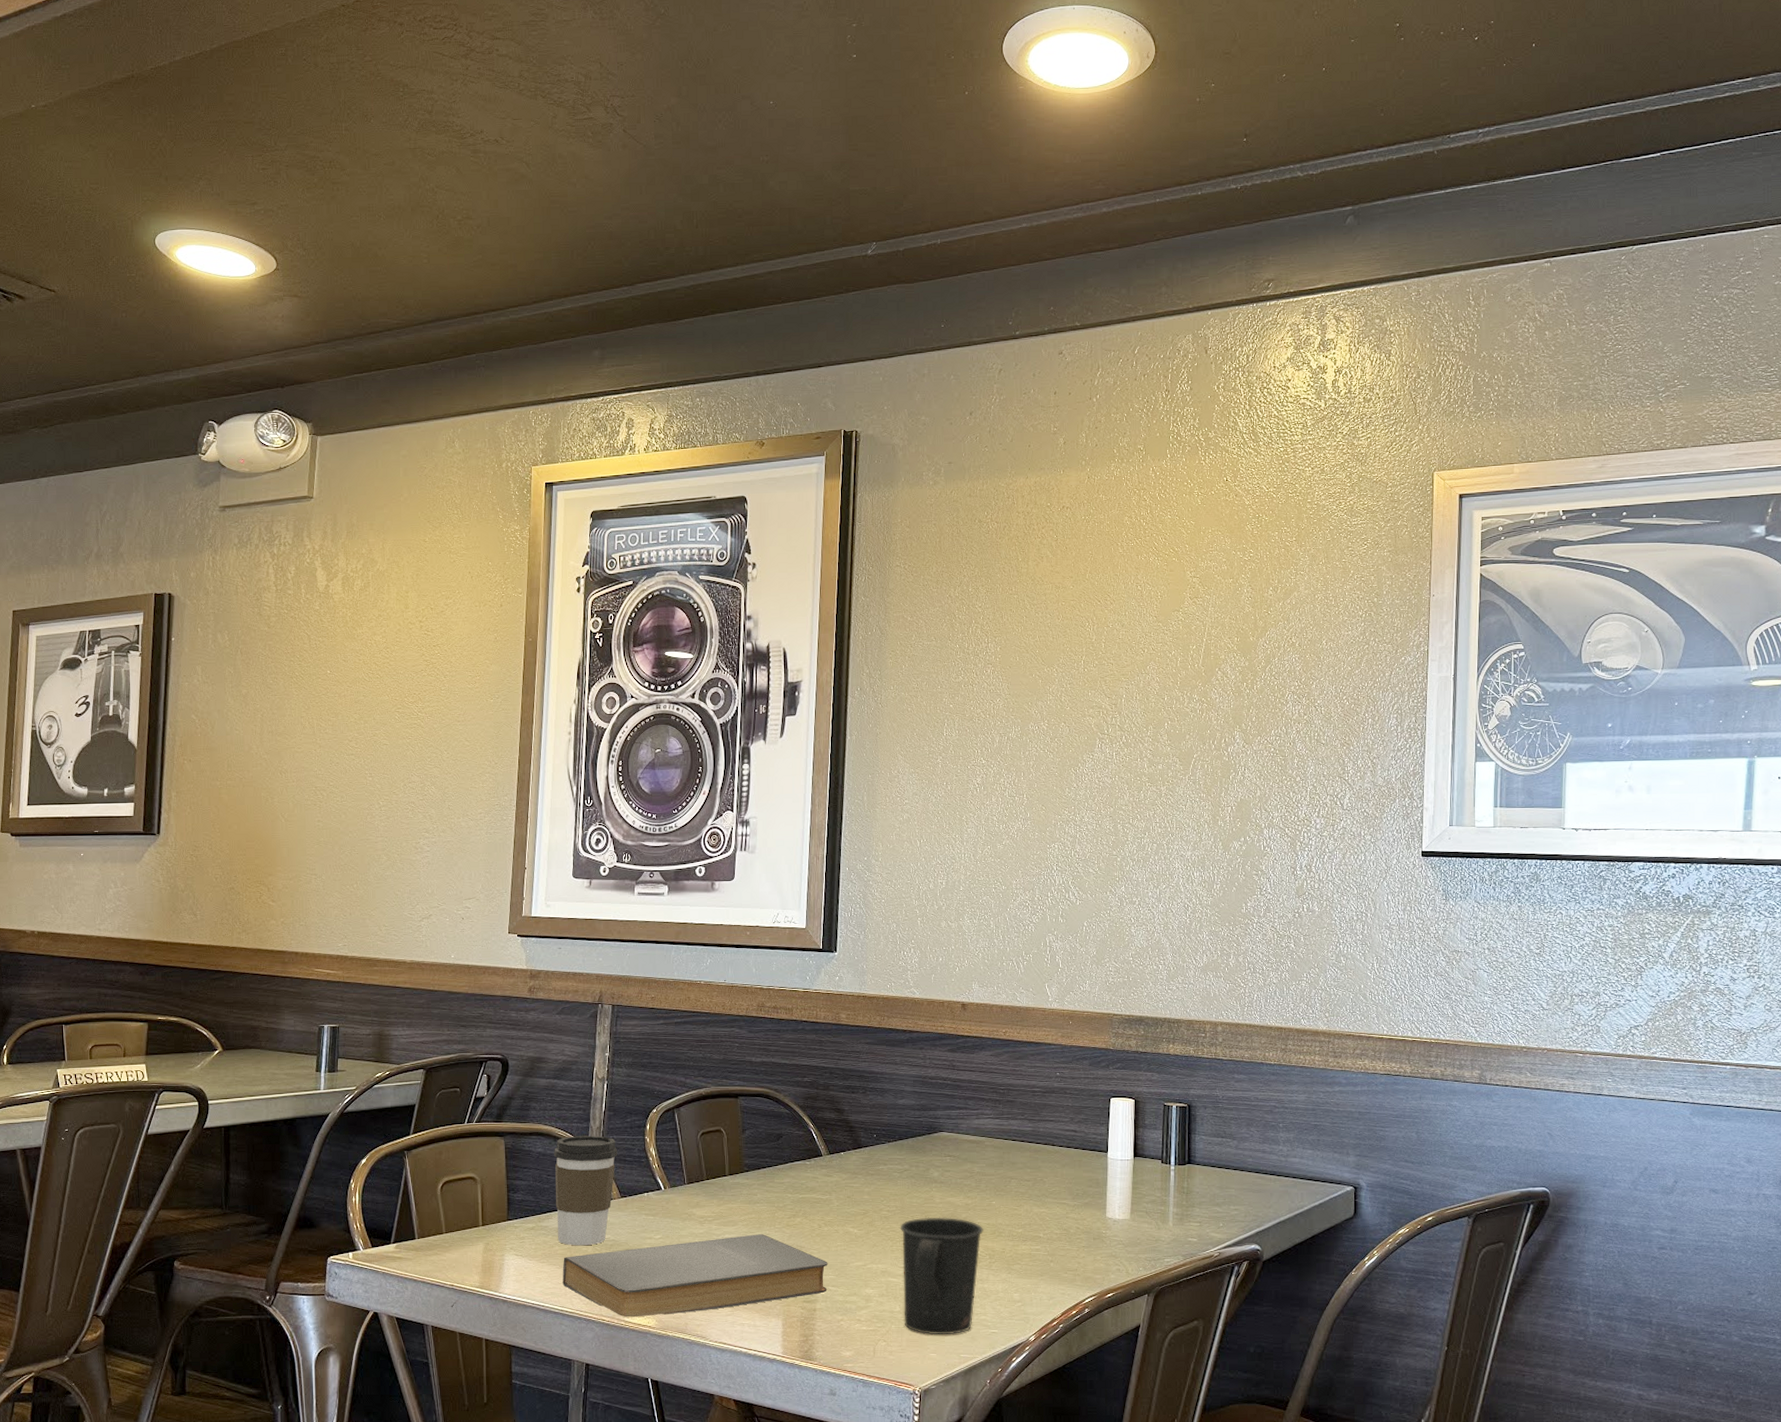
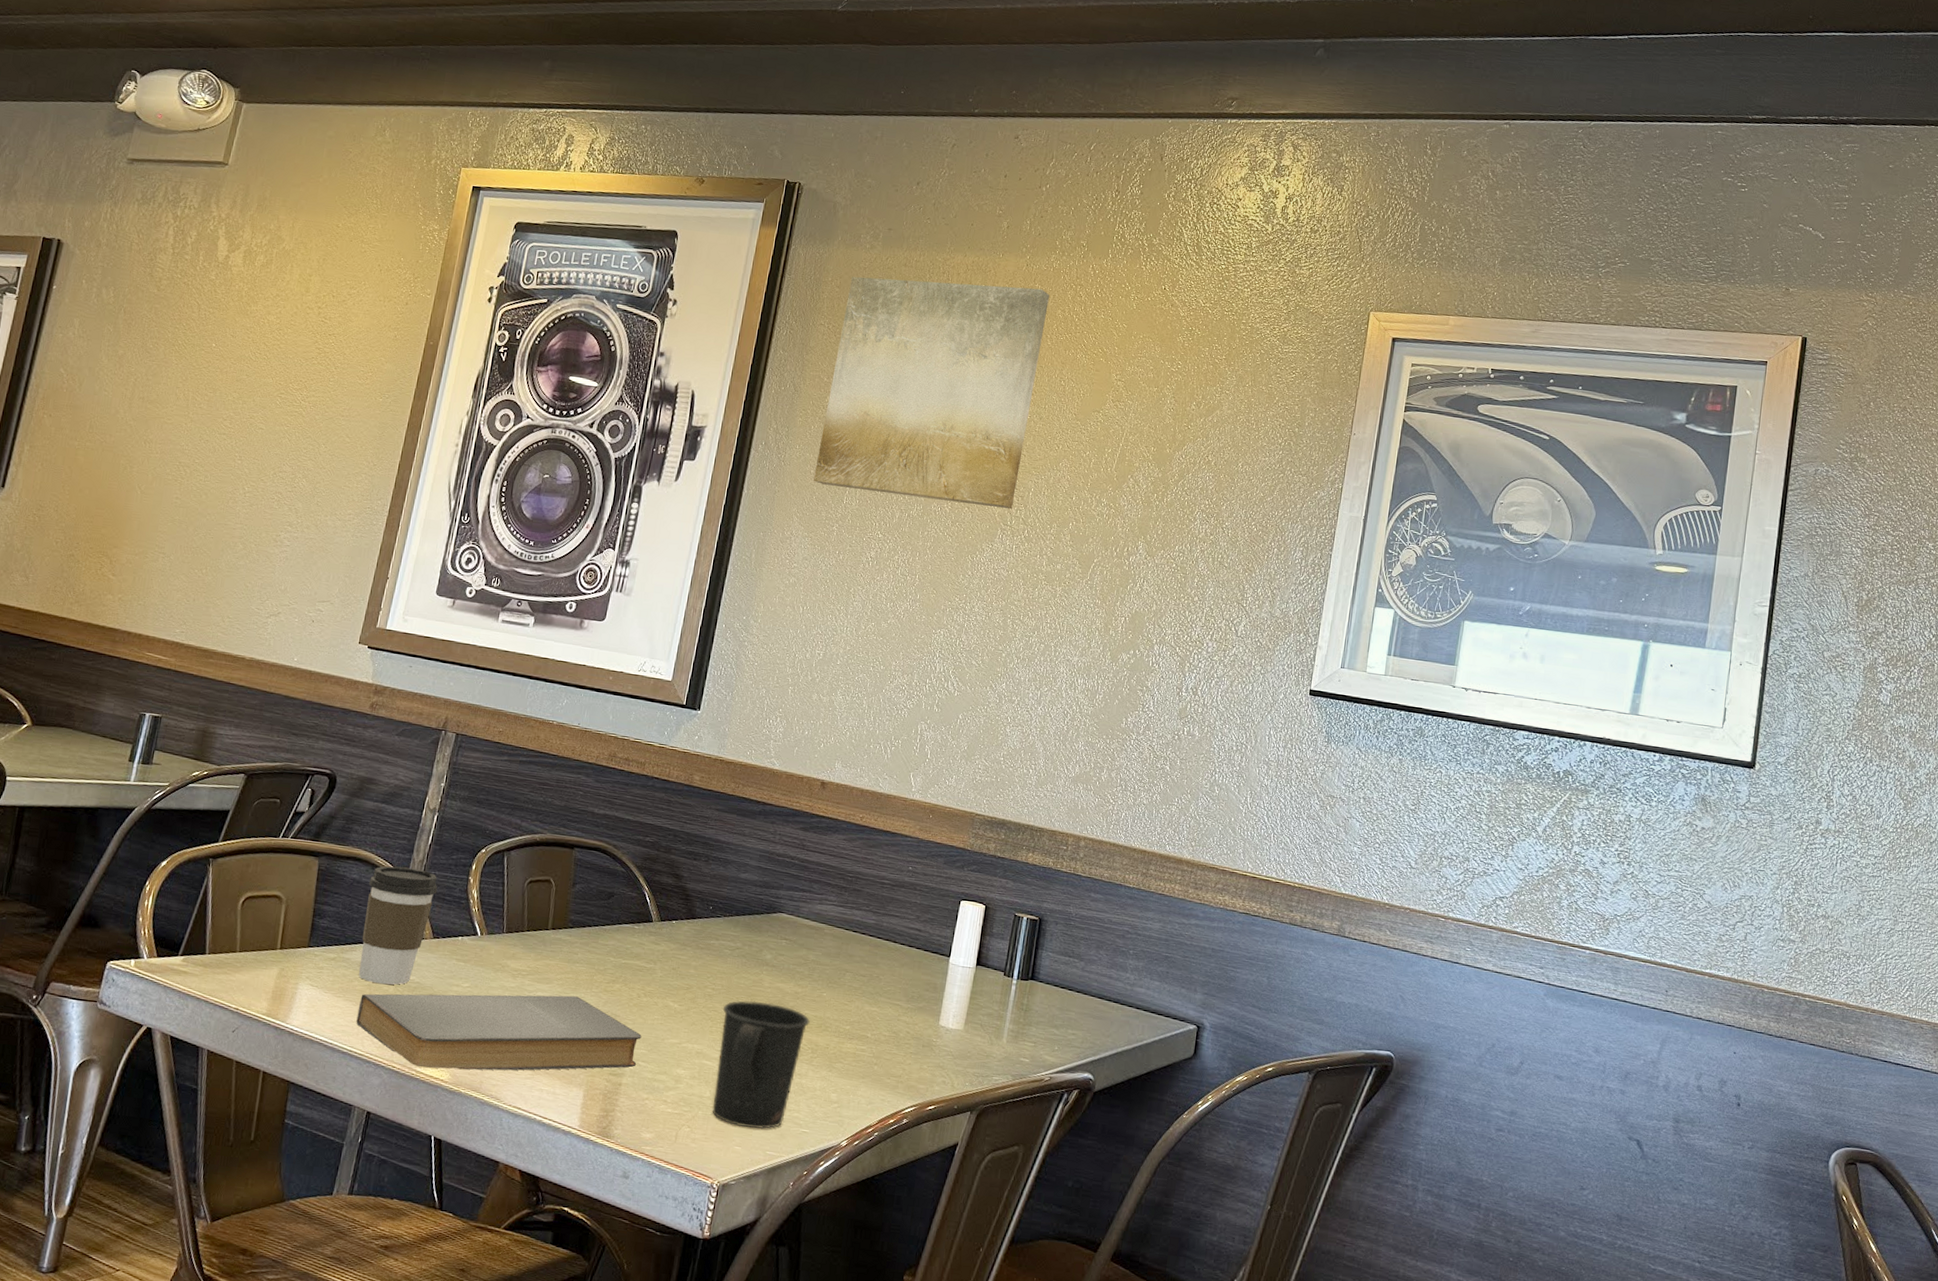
wall art: none [912,499,1115,721] -> present [813,276,1050,510]

